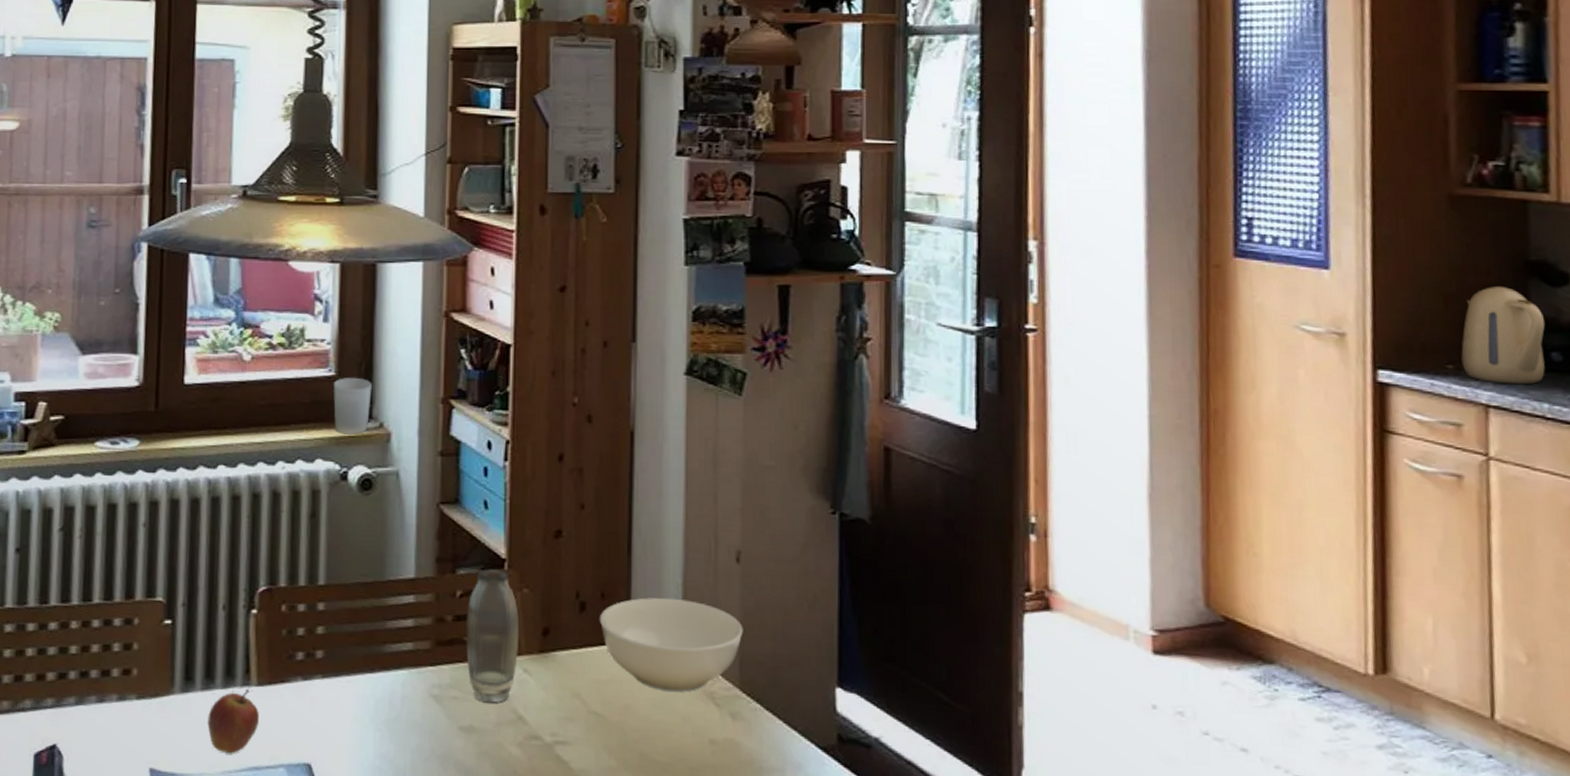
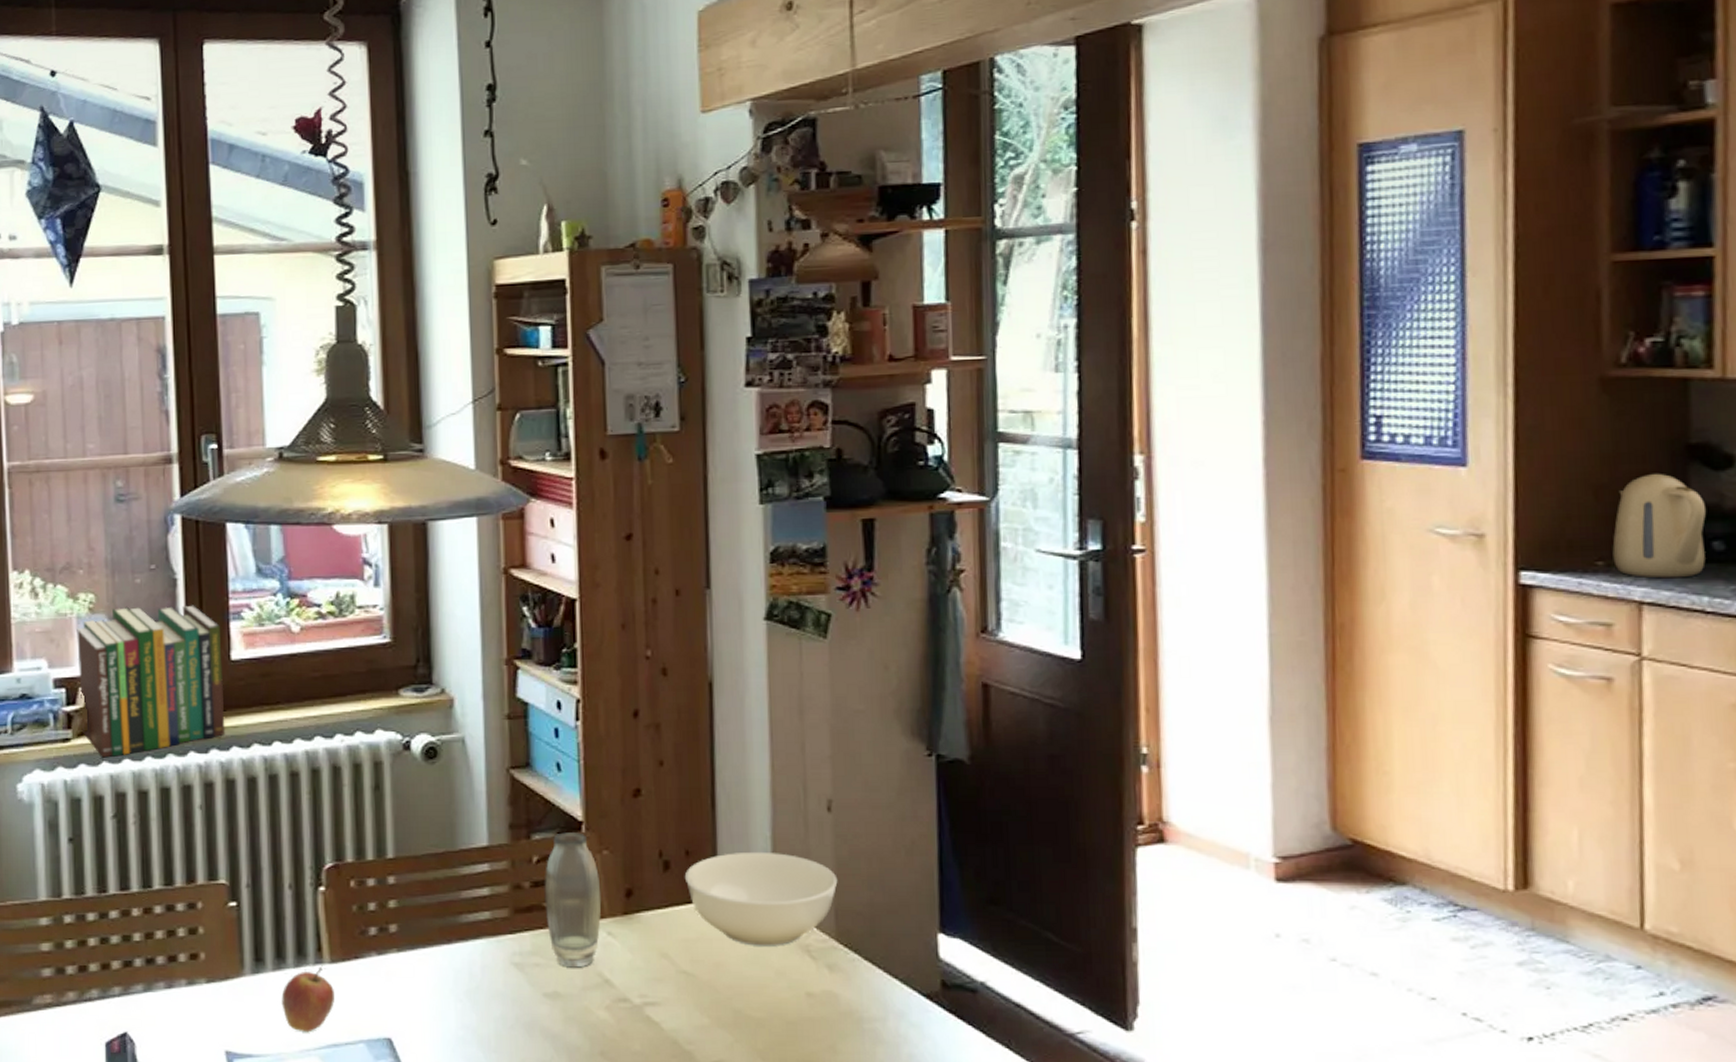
books: none [38,327,176,472] -> present [77,605,225,758]
candle holder: present [333,378,372,435] -> none [389,643,431,703]

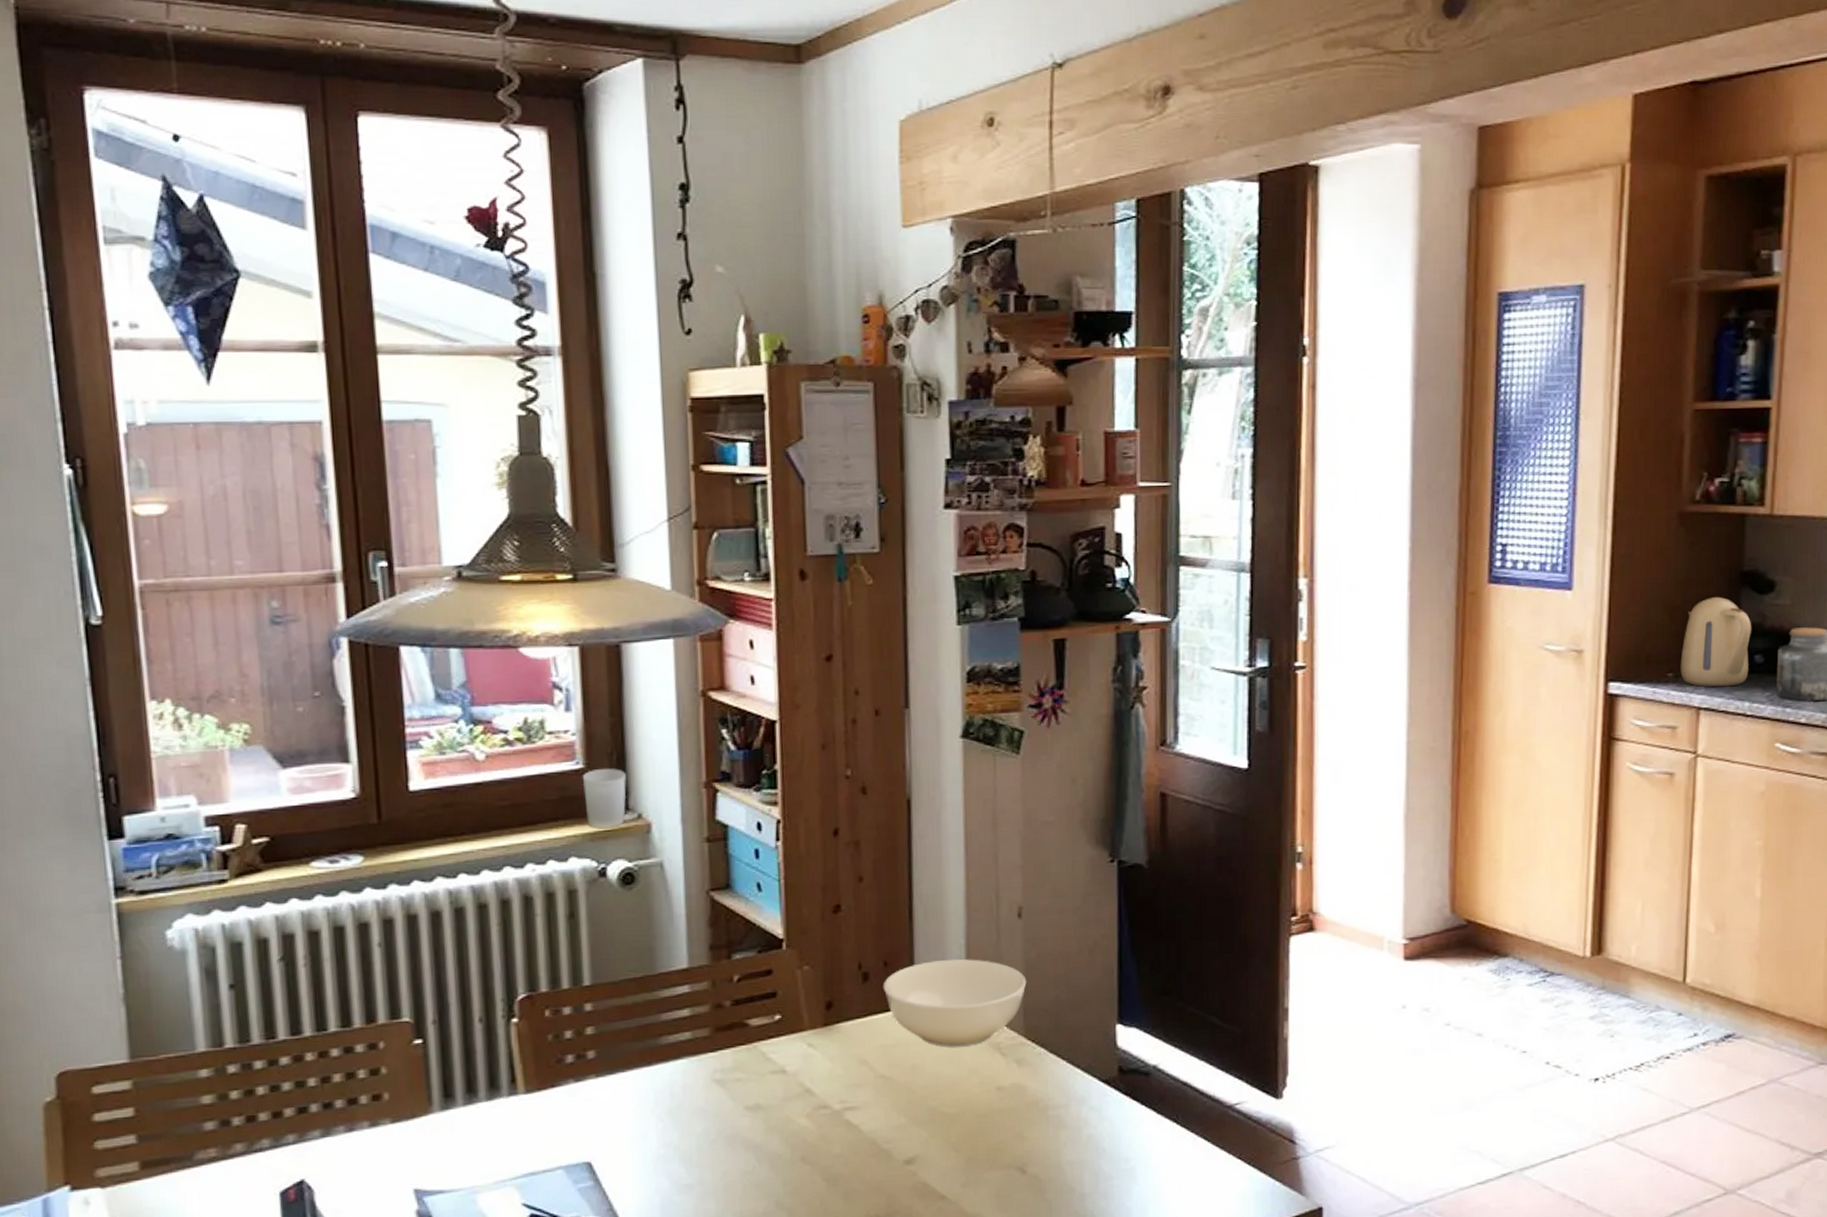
books: present [77,605,225,758] -> none [230,734,405,899]
fruit: present [281,967,334,1033] -> none [473,1098,531,1164]
candle holder: none [389,643,431,703] -> present [582,769,626,829]
vase: present [544,832,602,968] -> none [745,950,802,1080]

